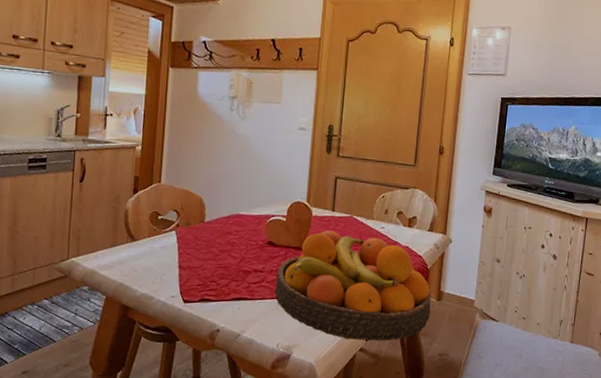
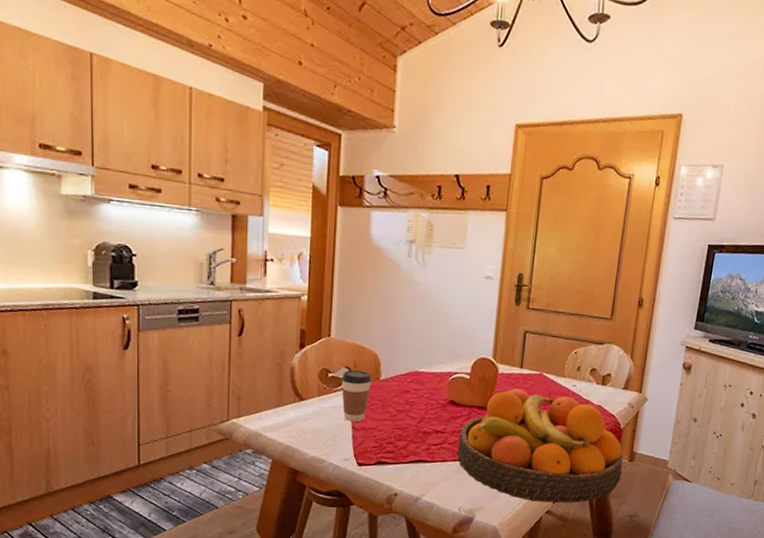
coffee cup: none [169,213,197,262] -> present [341,370,372,422]

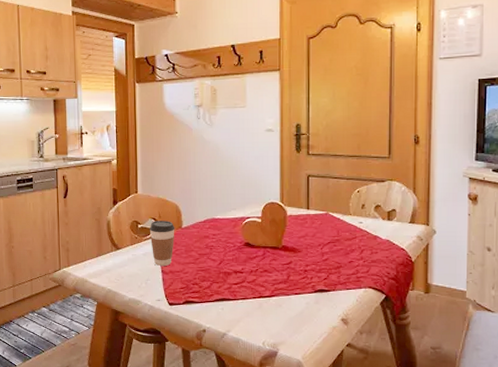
fruit bowl: present [457,388,623,503] -> none [256,228,419,336]

